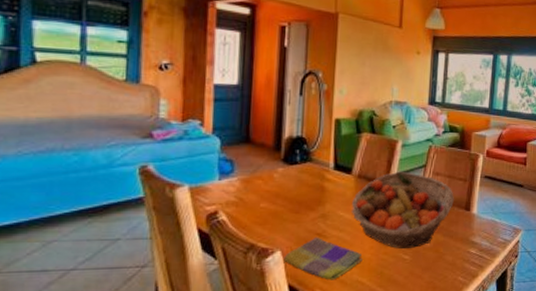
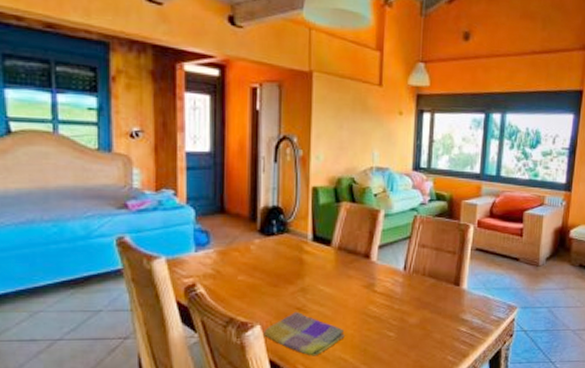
fruit basket: present [351,172,454,249] -> none [332,244,442,325]

